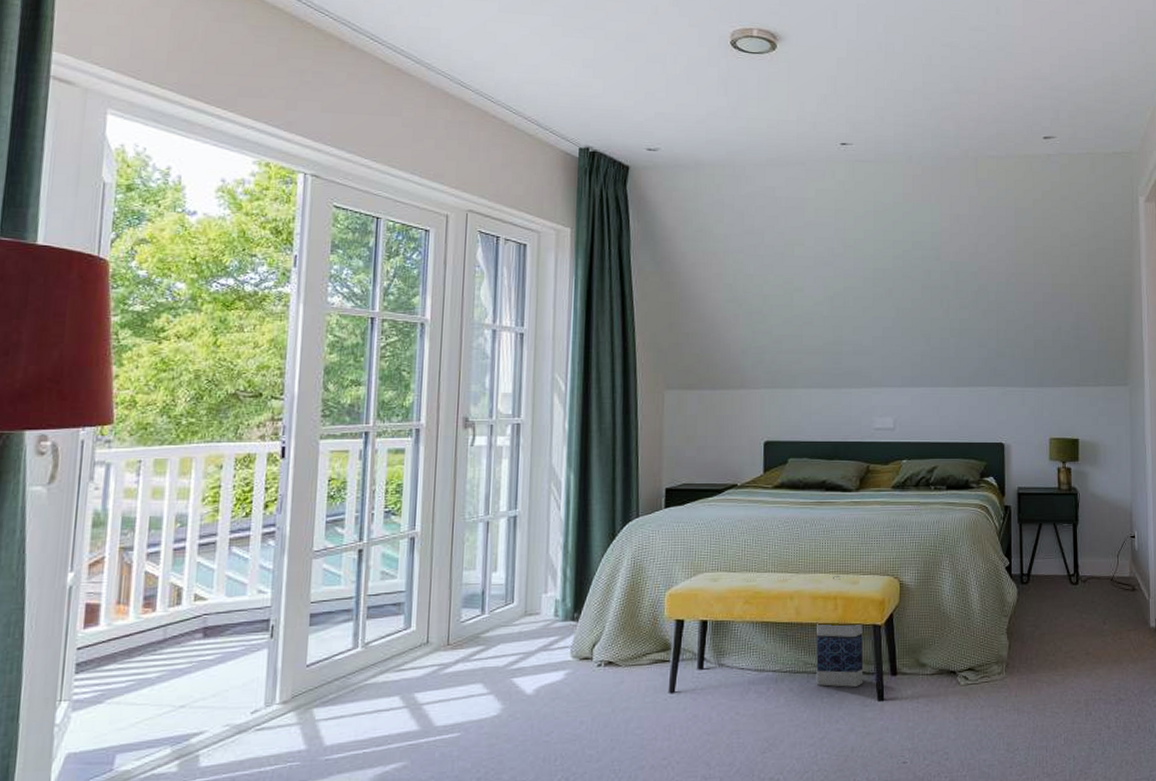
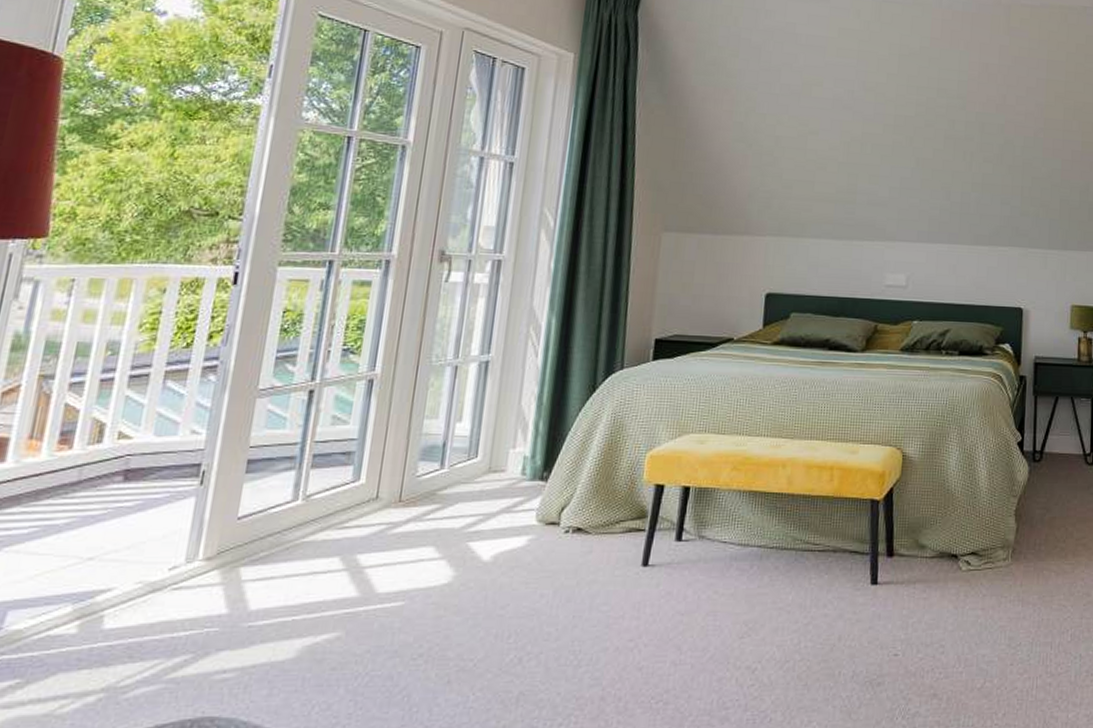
bag: present [816,576,864,687] -> none [804,444,860,568]

